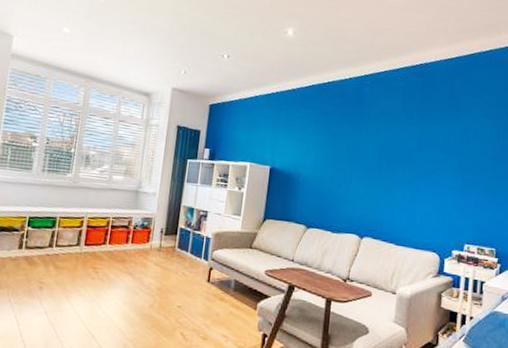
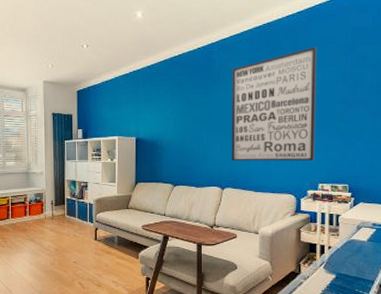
wall art: none [373,95,473,218] -> present [231,47,317,162]

